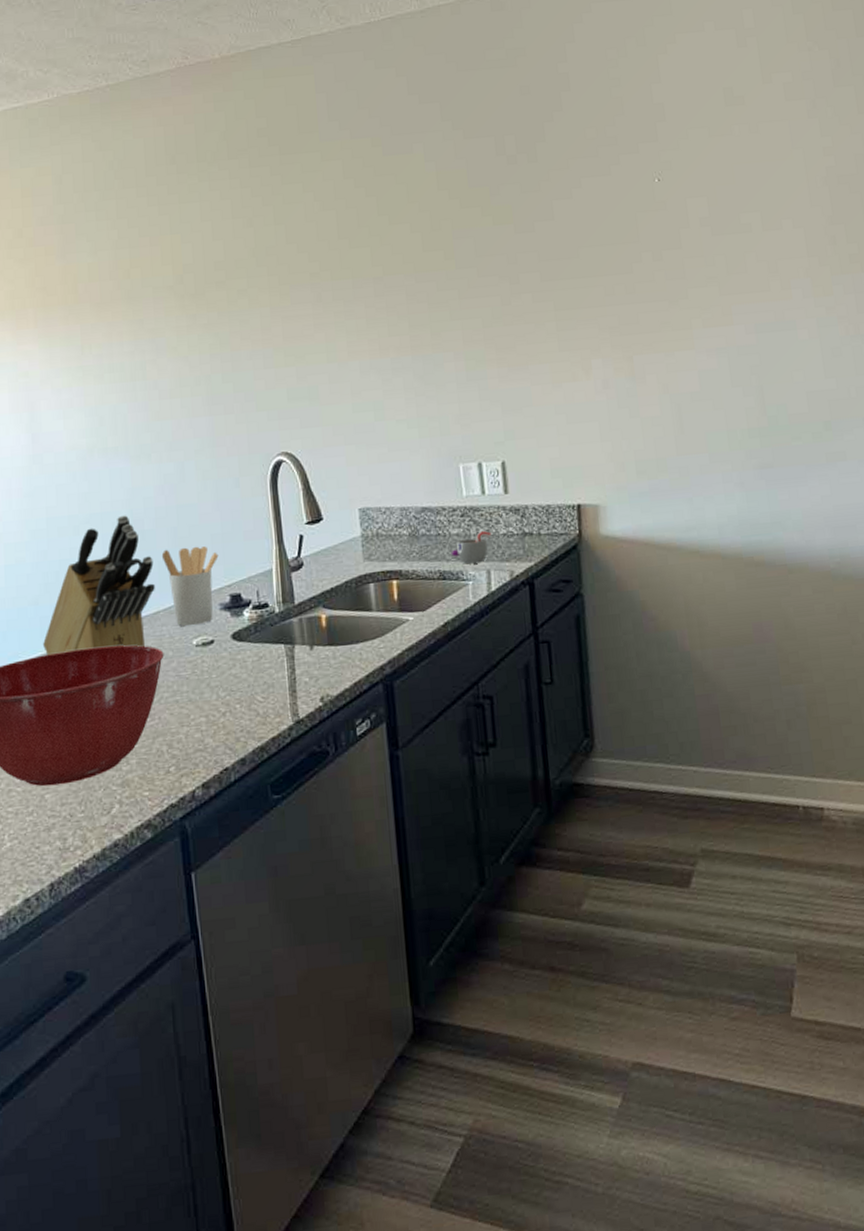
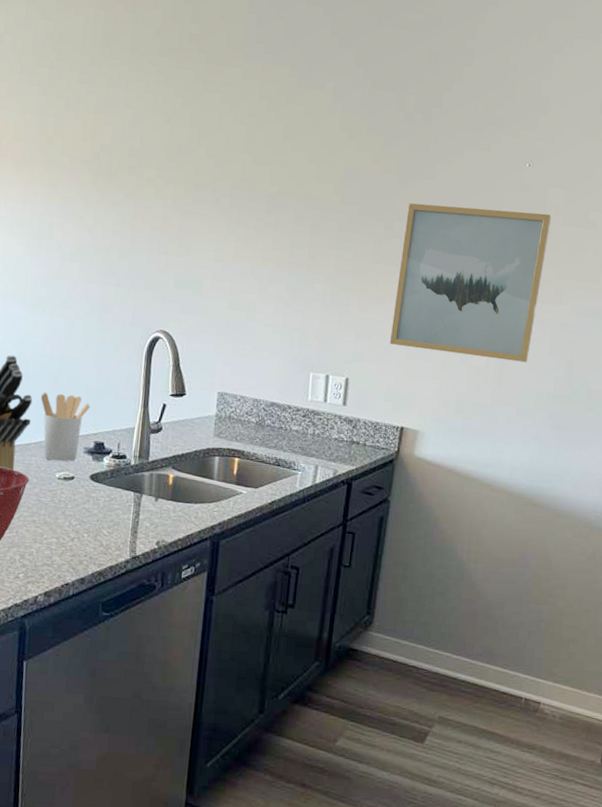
mug: present [451,531,491,564] -> none [288,432,325,458]
wall art: none [532,228,709,412] -> present [390,203,552,363]

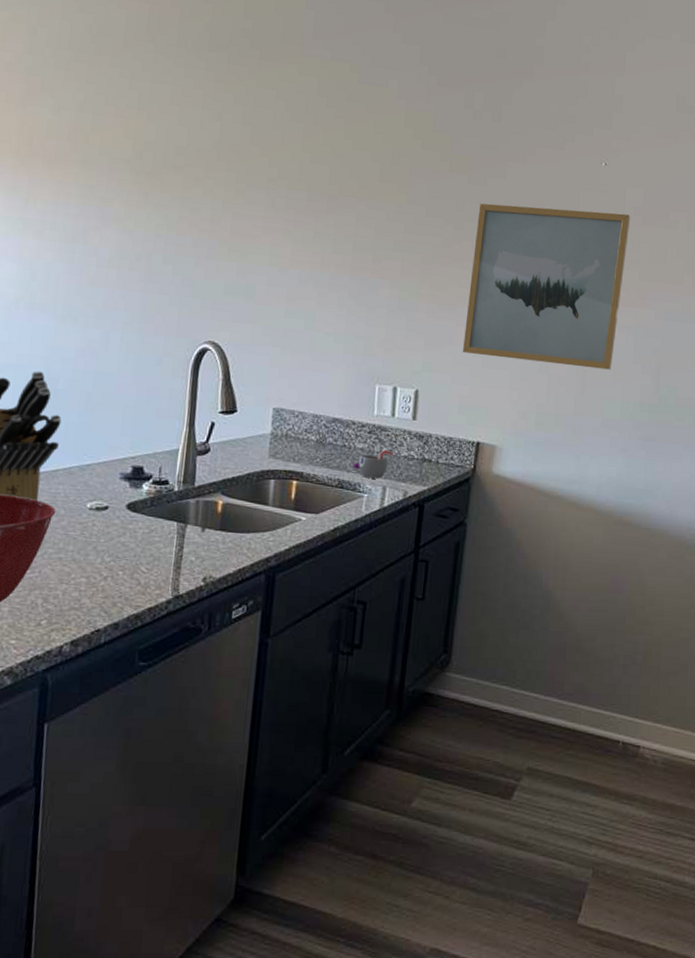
utensil holder: present [40,392,90,462] -> none [70,411,128,490]
mug: none [288,432,325,458] -> present [352,450,393,479]

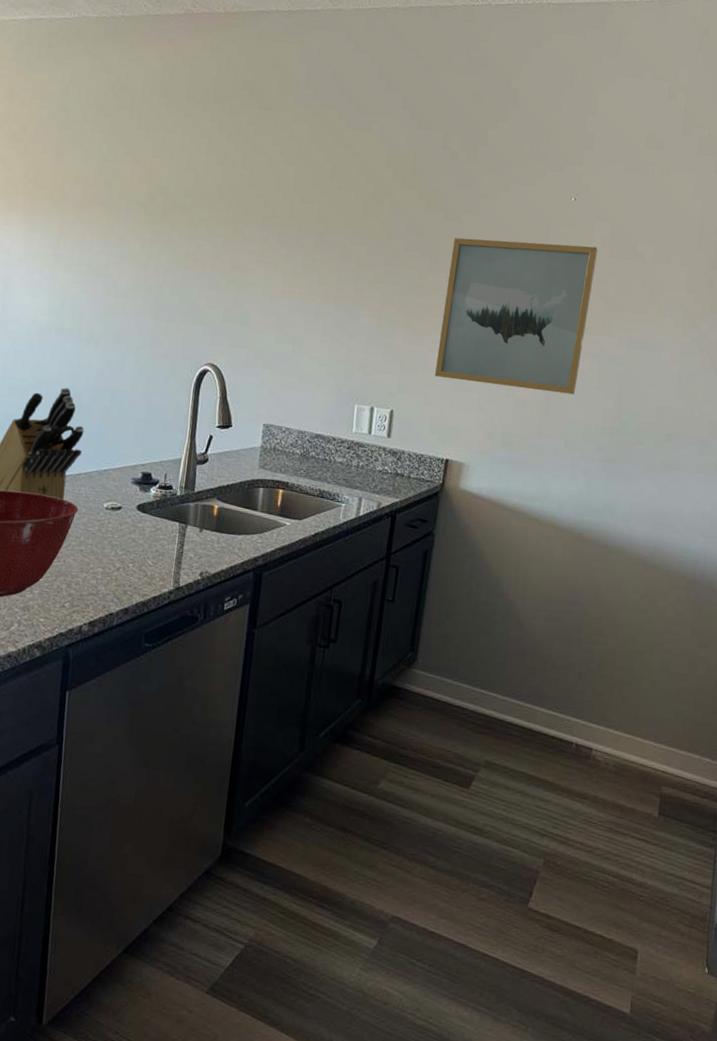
mug: present [352,450,393,479] -> none [332,464,369,490]

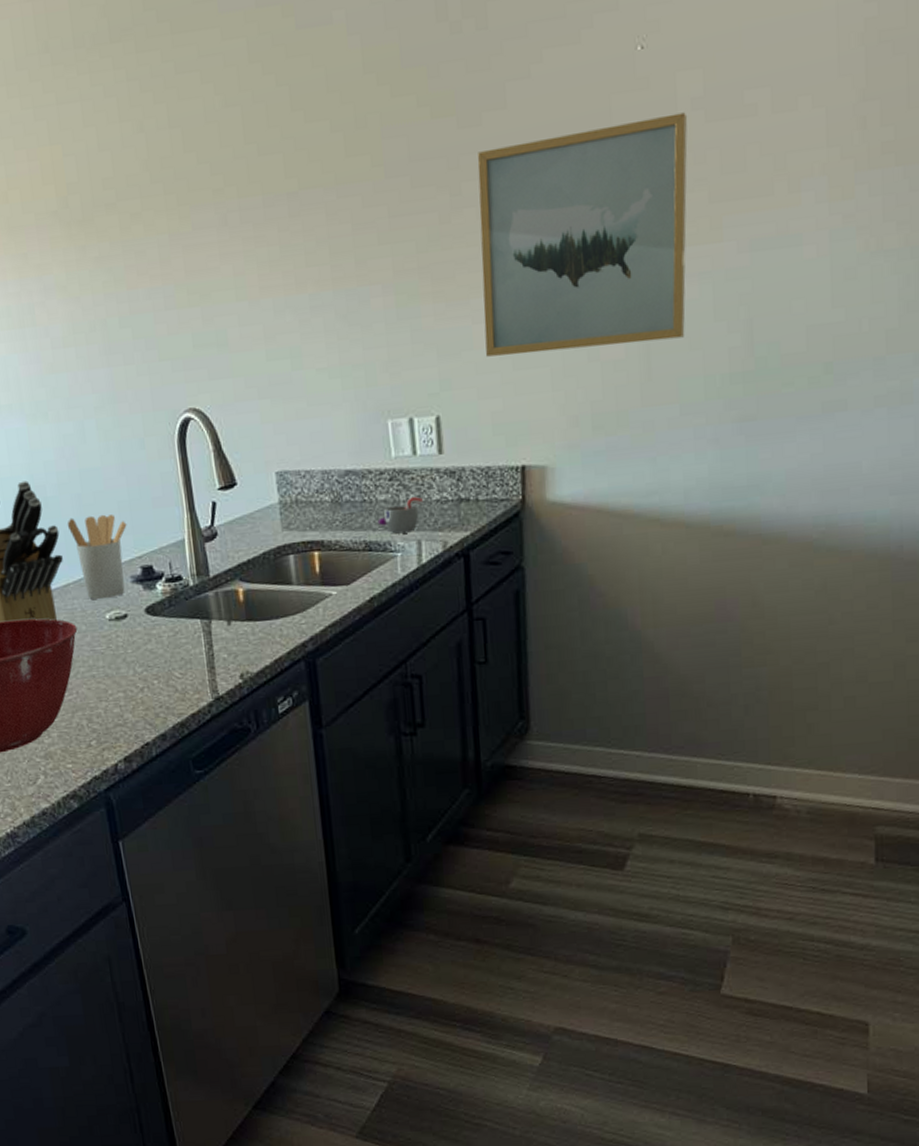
utensil holder: none [91,423,139,492] -> present [67,514,127,600]
mug: none [332,464,369,490] -> present [378,497,423,534]

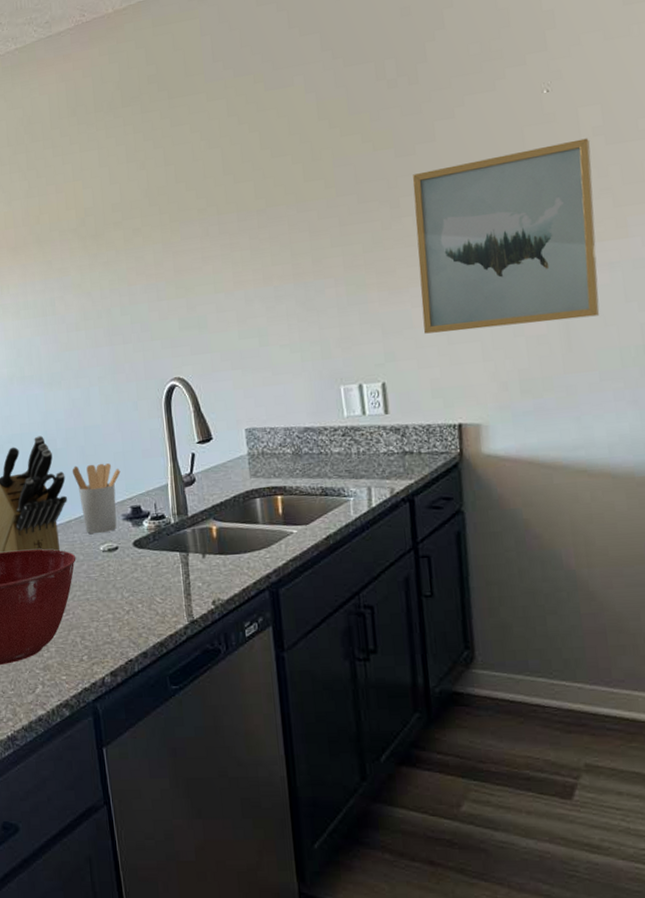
mug: present [378,497,423,534] -> none [333,450,372,481]

